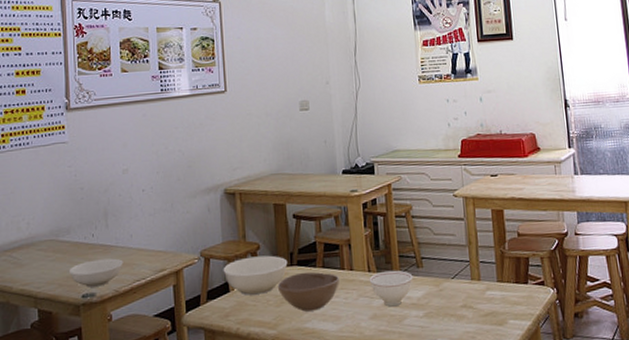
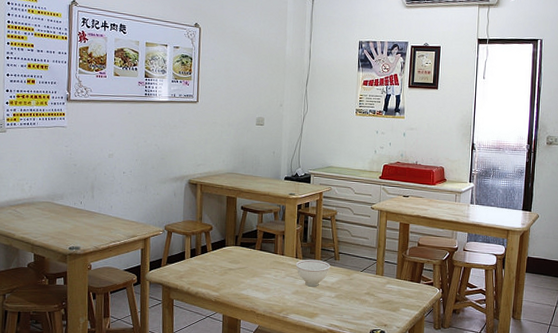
bowl: present [68,258,123,287] -> none [59,221,104,243]
bowl: present [223,255,288,295] -> none [181,235,233,264]
soup bowl: present [277,272,339,312] -> none [222,252,272,282]

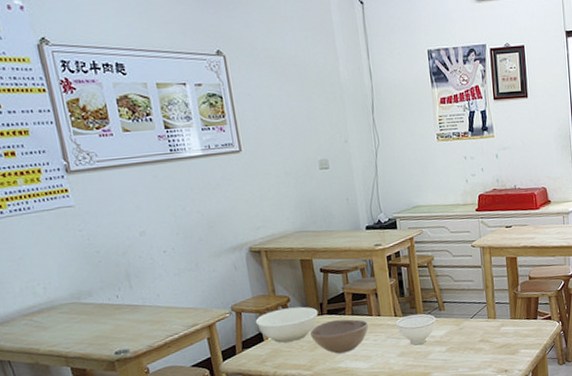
bowl: none [181,235,233,264] -> present [255,306,319,343]
soup bowl: none [222,252,272,282] -> present [309,319,369,354]

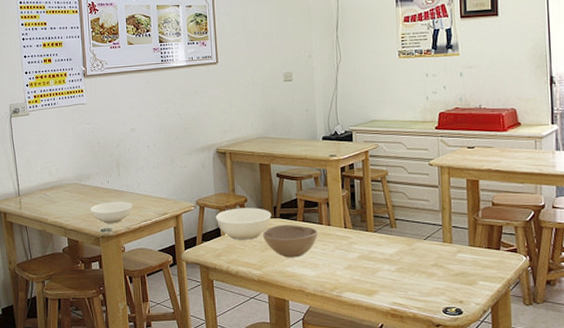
bowl: none [96,316,154,345] -> present [89,201,133,224]
bowl: present [395,314,436,345] -> none [345,228,387,260]

